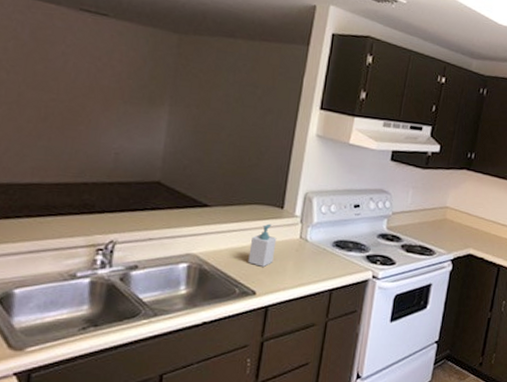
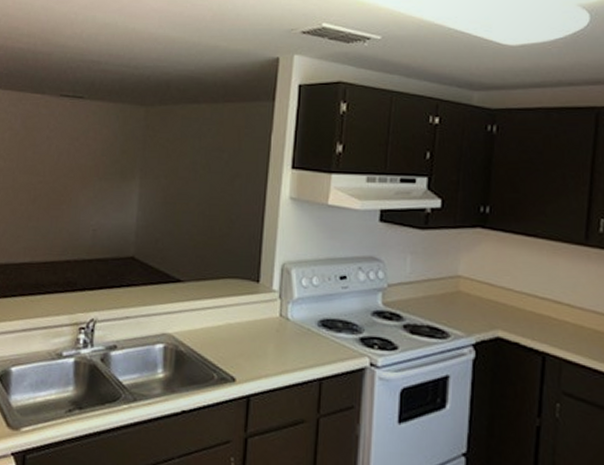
soap bottle: present [248,223,277,267] -> none [225,300,254,349]

